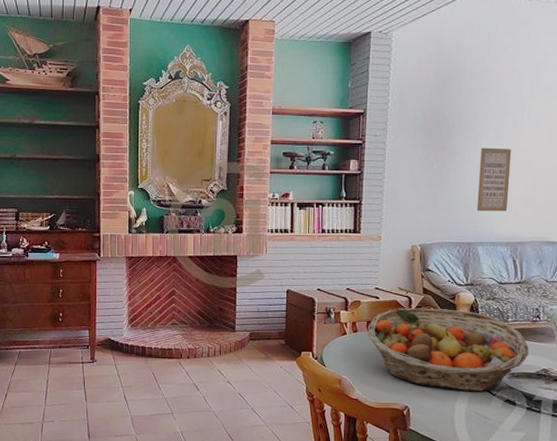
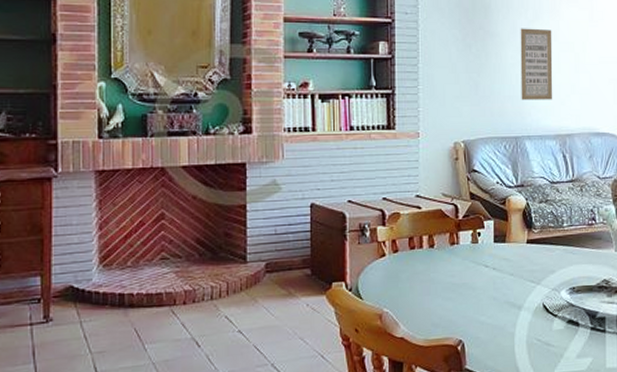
fruit basket: present [367,307,529,391] -> none [410,216,587,314]

